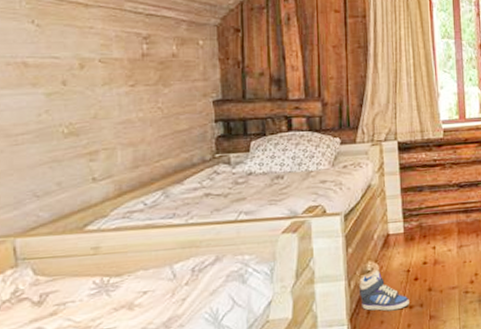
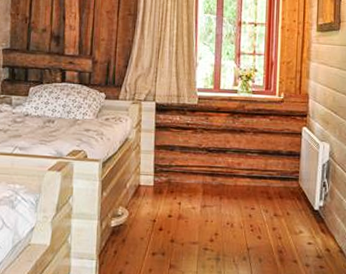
sneaker: present [360,269,409,312] -> none [109,215,153,255]

